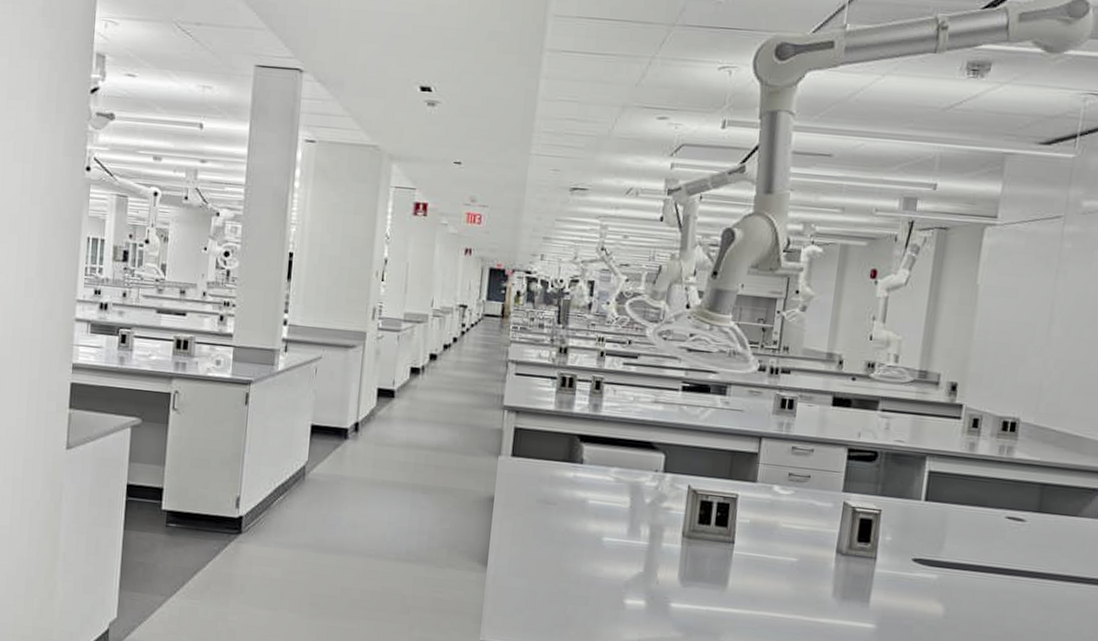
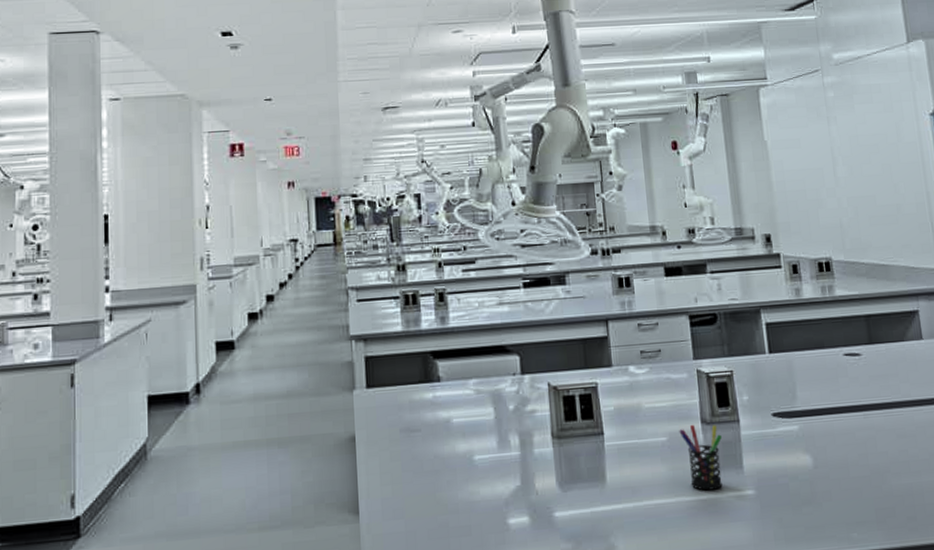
pen holder: none [811,551,854,617] -> present [679,424,723,491]

